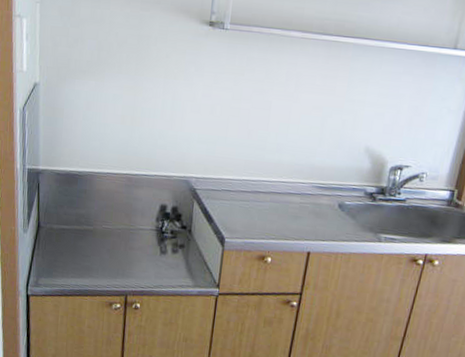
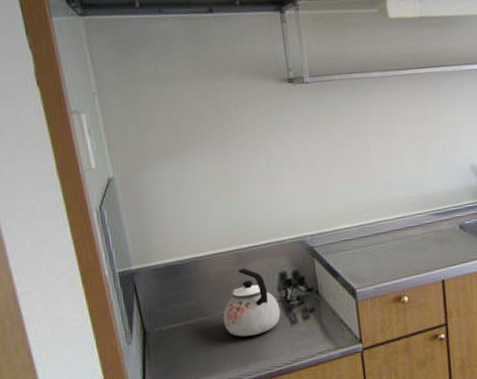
kettle: none [104,192,155,255] -> present [223,268,281,337]

